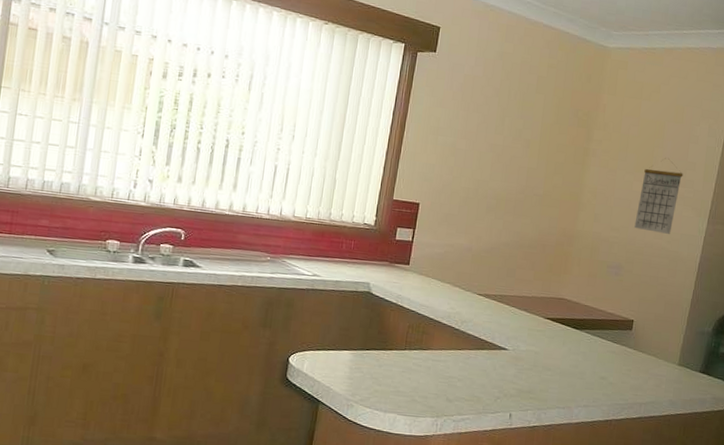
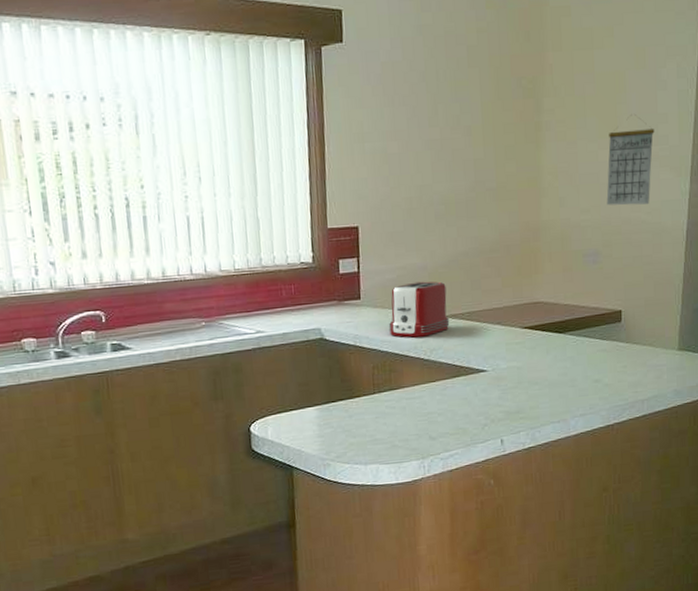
toaster: none [428,259,485,309] -> present [388,281,450,338]

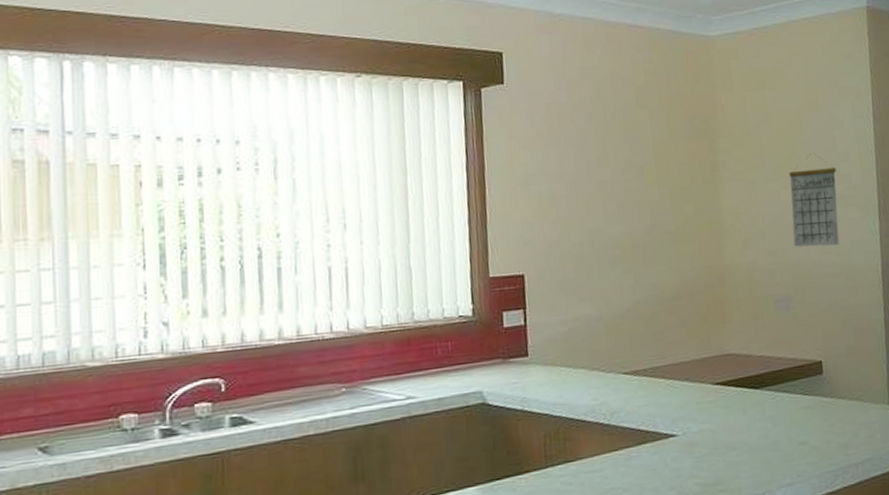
toaster: present [388,281,450,338] -> none [561,334,631,400]

